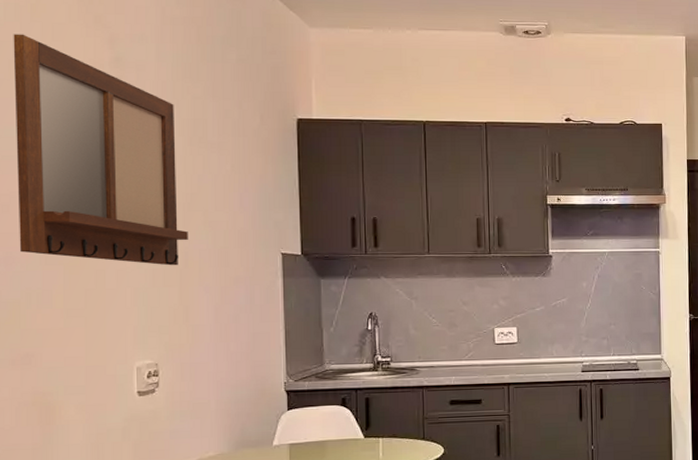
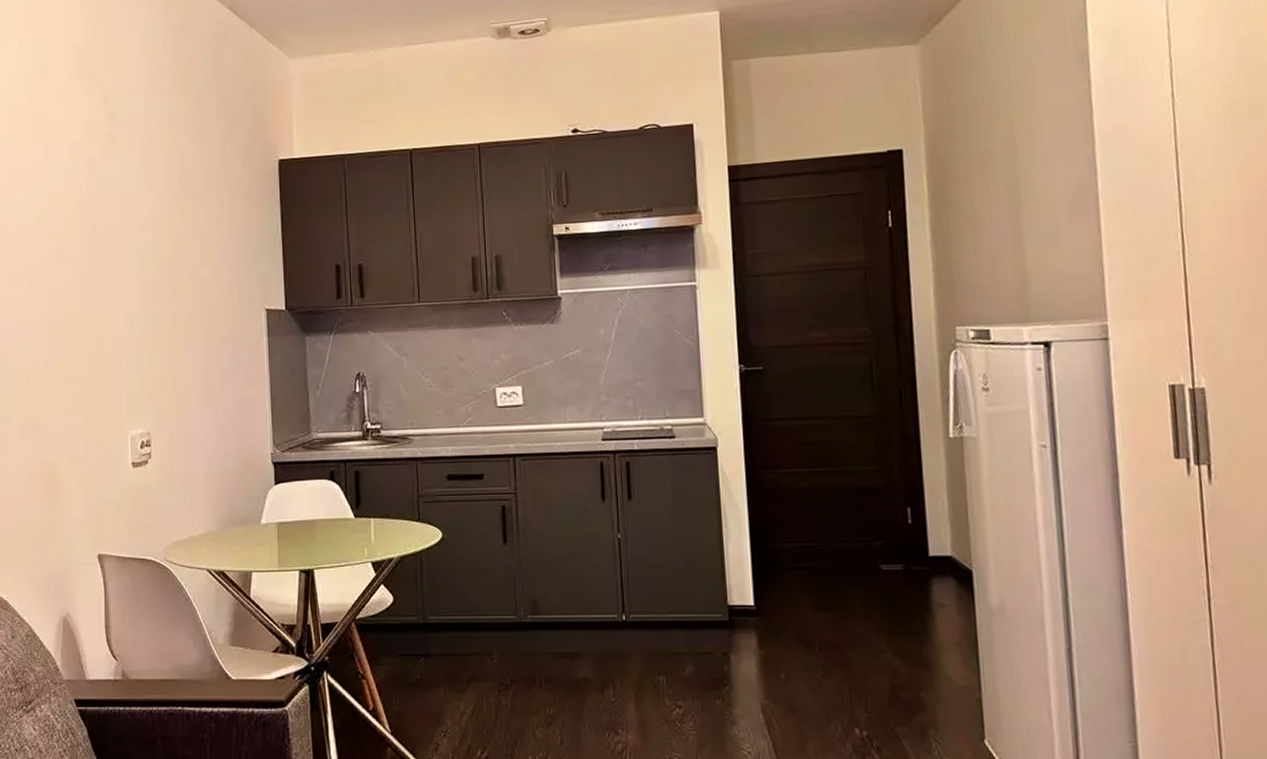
writing board: present [13,34,188,266] -> none [22,100,176,328]

